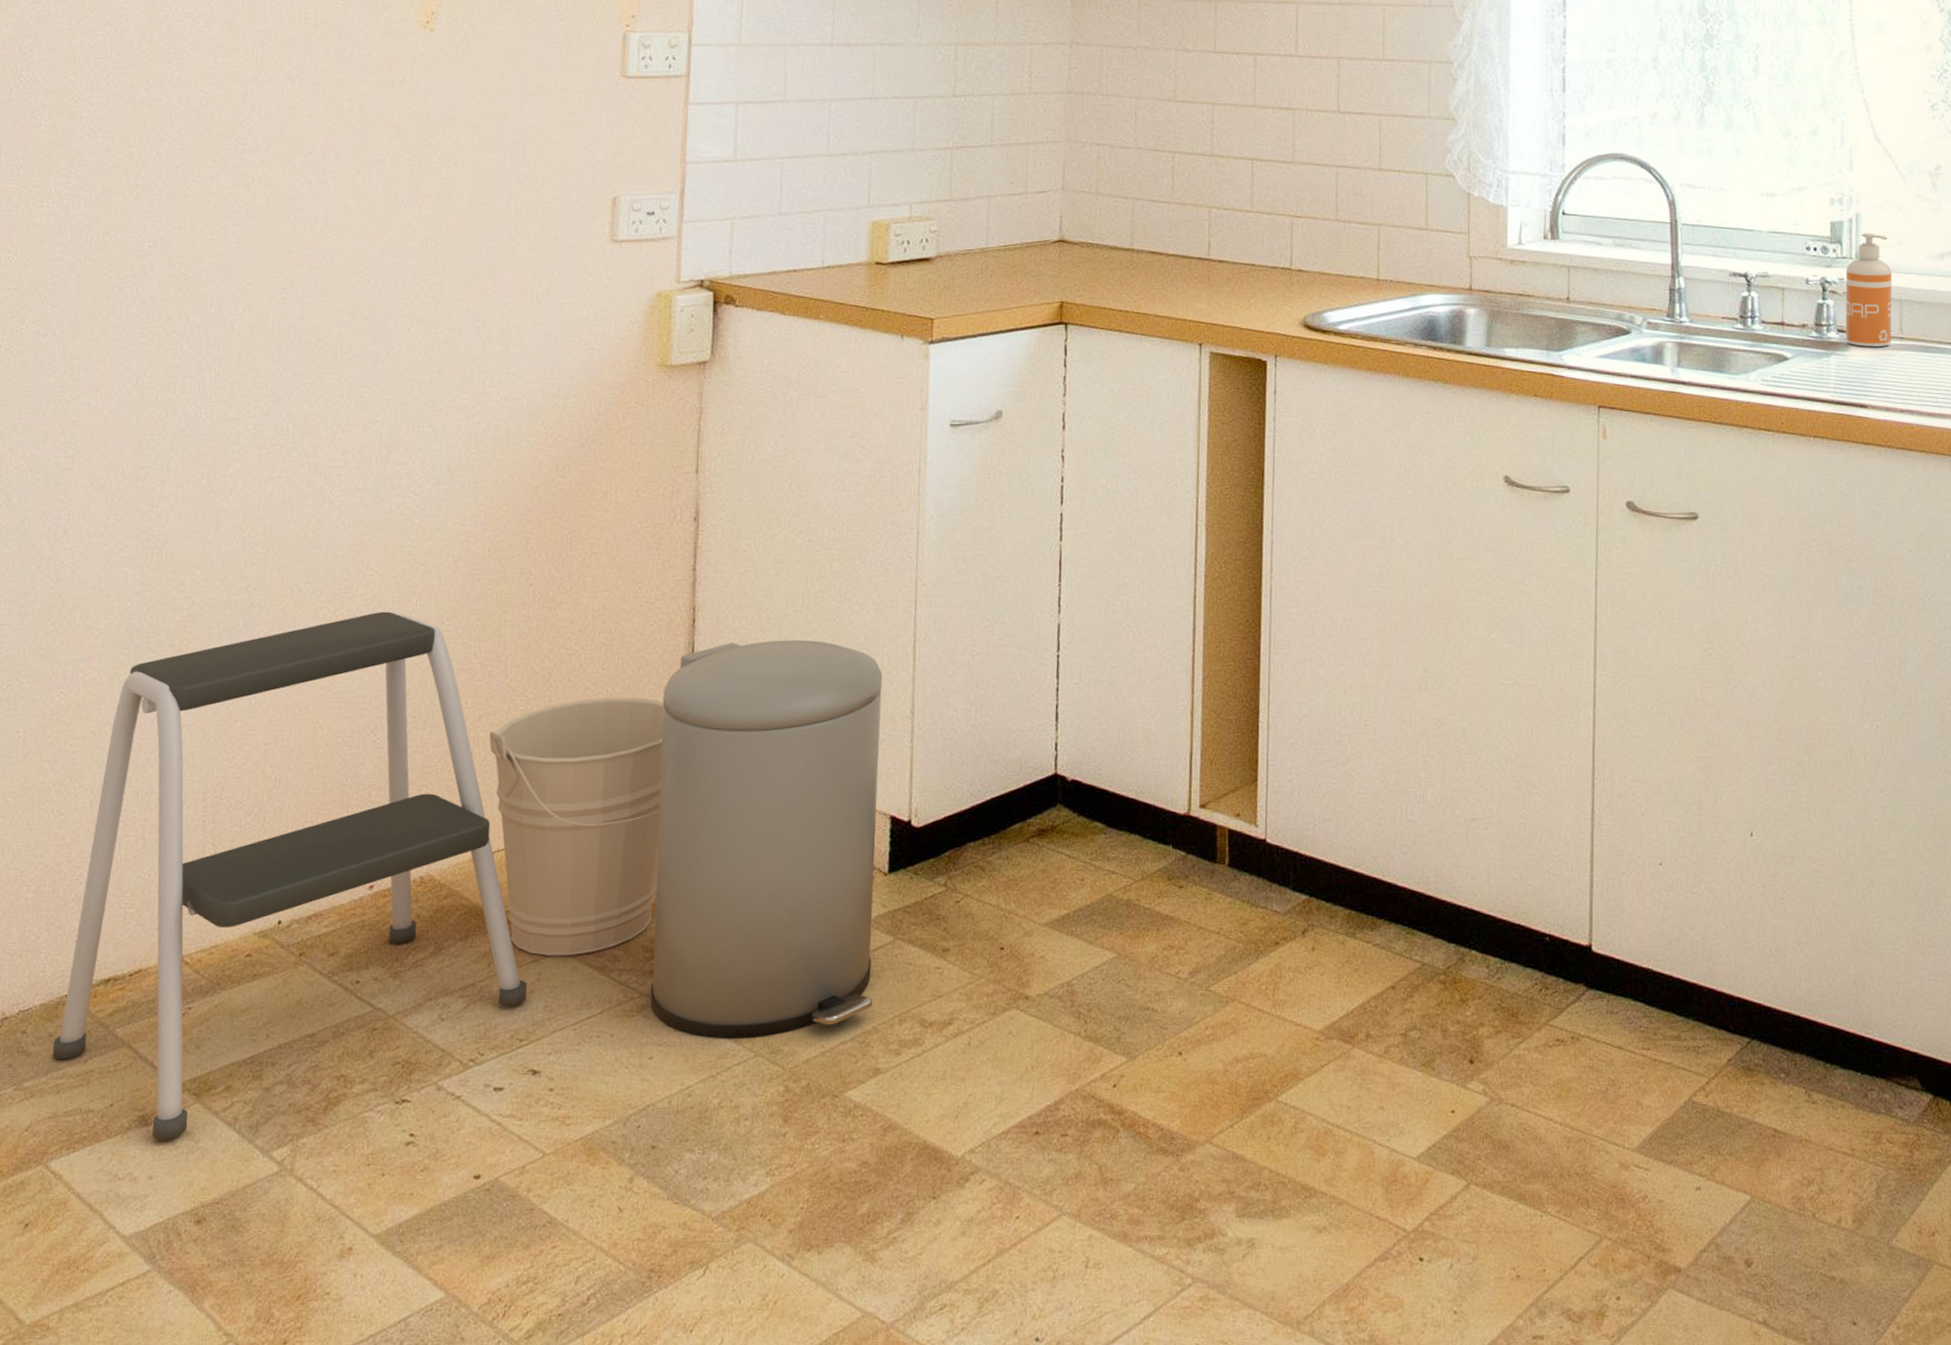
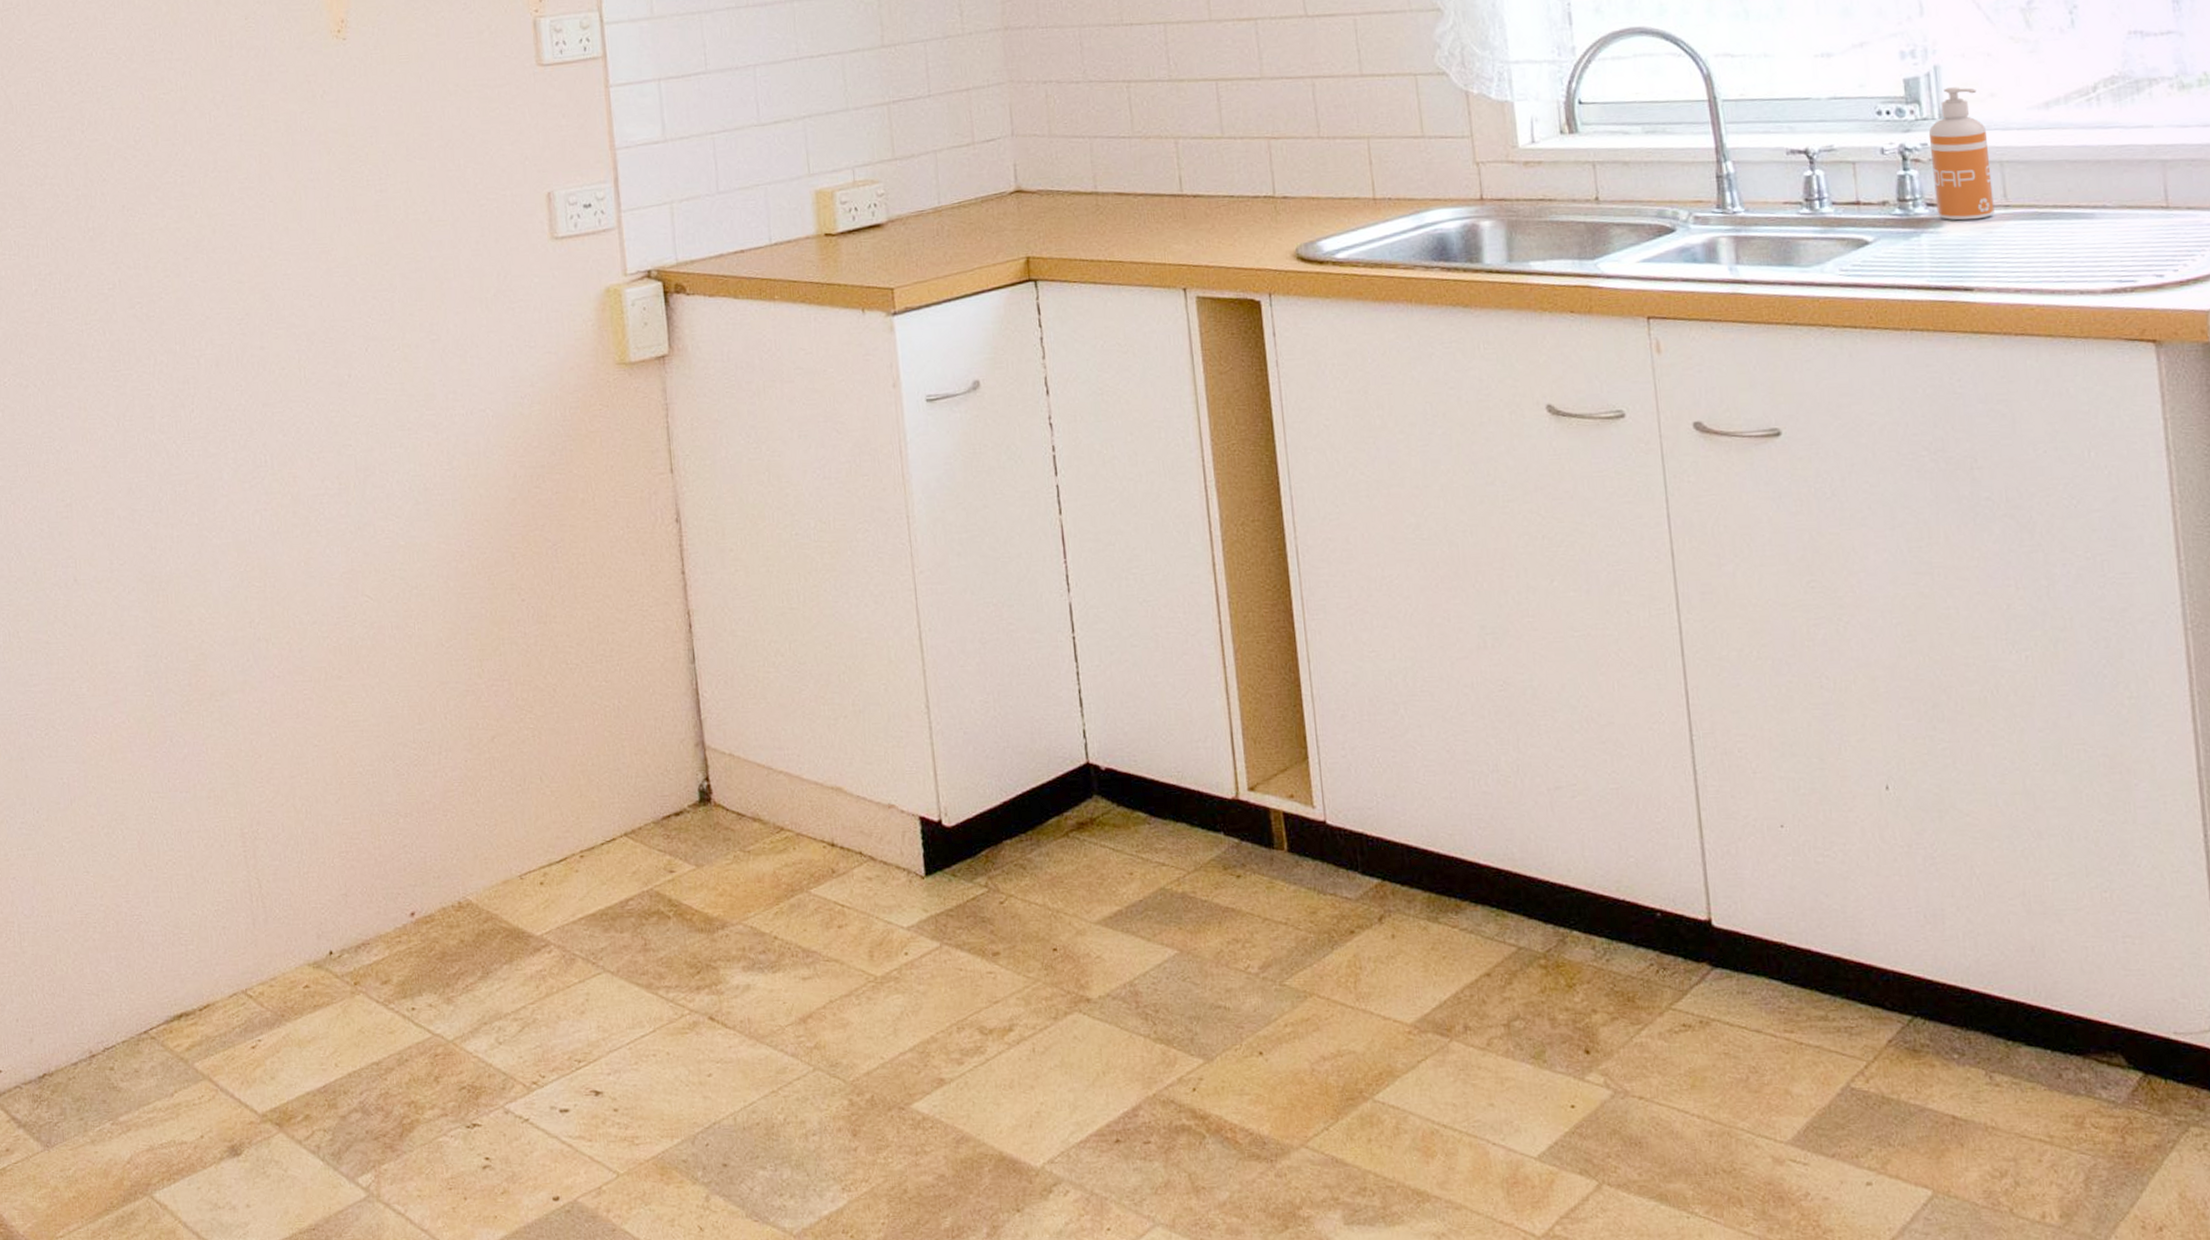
step stool: present [52,611,528,1140] -> none [139,637,579,1169]
bucket: present [489,697,665,956] -> none [504,708,692,976]
pedal bin: present [650,640,883,1038] -> none [669,638,928,1053]

